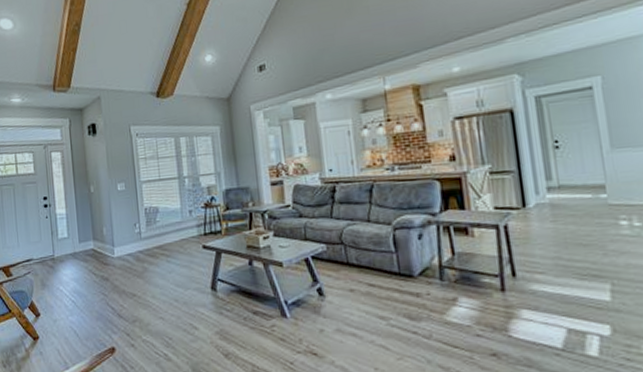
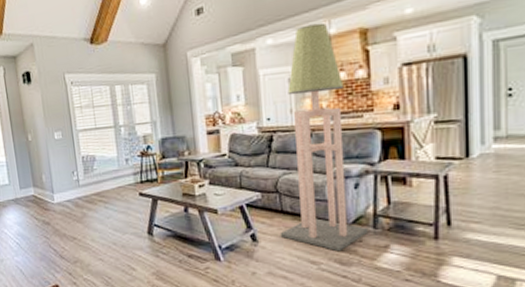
floor lamp: none [346,79,436,306] -> present [280,22,369,252]

